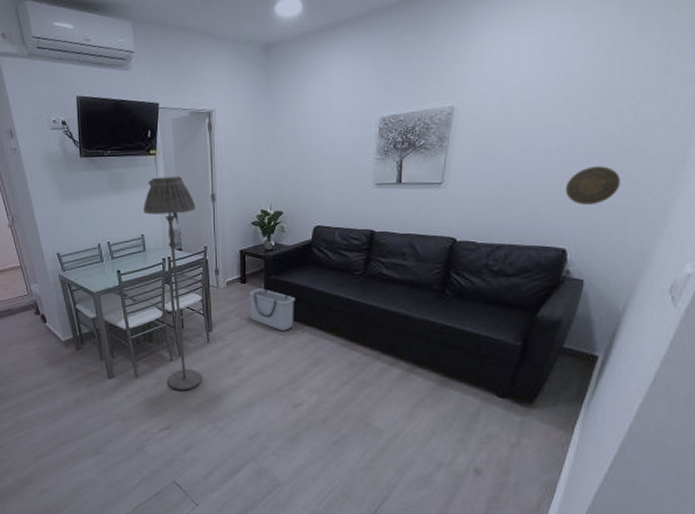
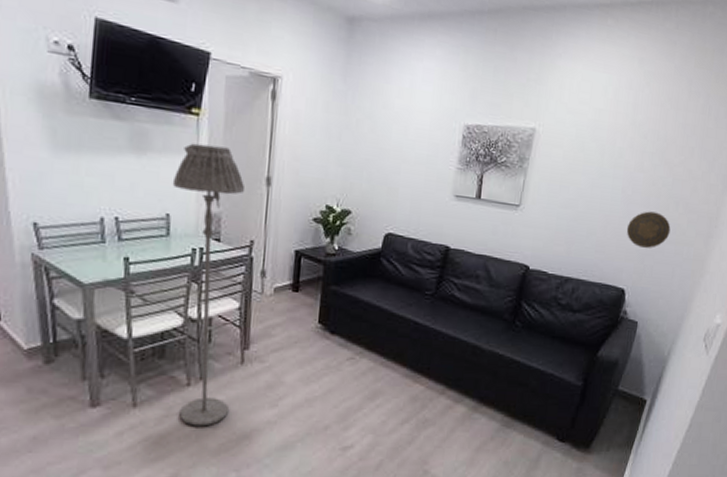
storage bin: present [248,288,295,330] -> none [299,300,357,354]

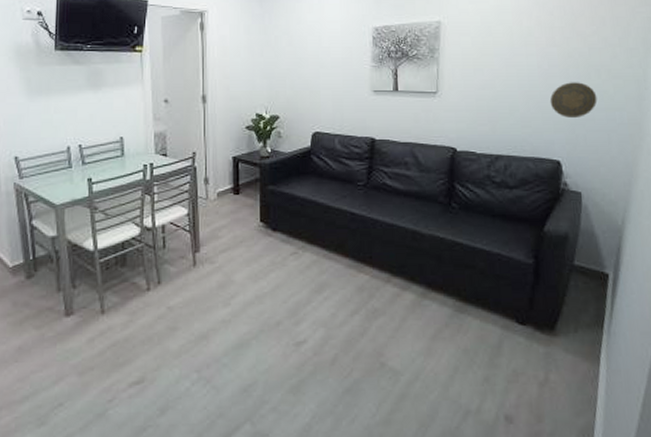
floor lamp: present [172,143,246,427] -> none [123,75,185,329]

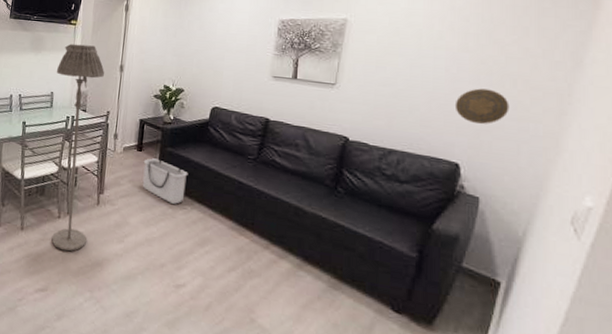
floor lamp: none [123,75,185,329] -> present [51,43,105,252]
storage bin: none [242,200,295,250] -> present [142,158,188,204]

